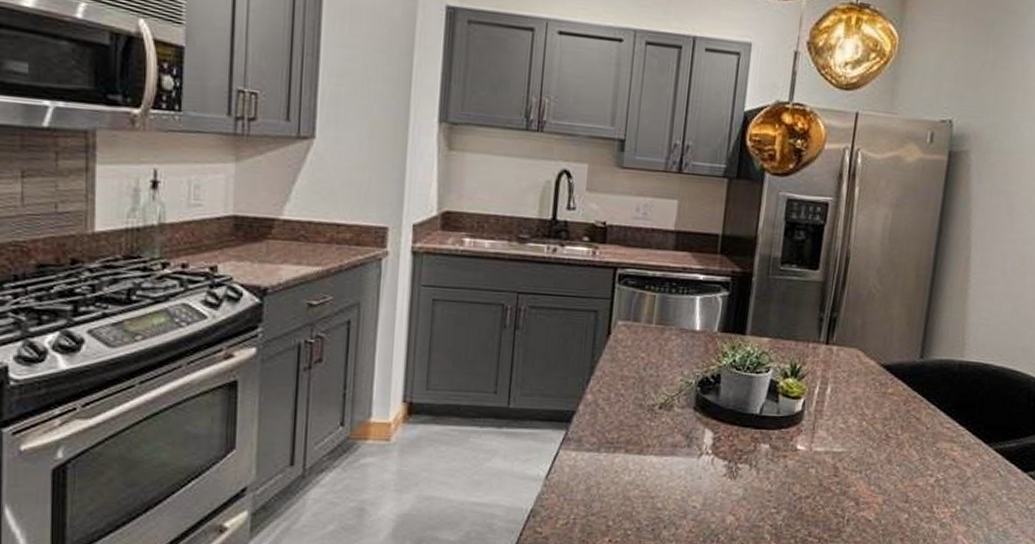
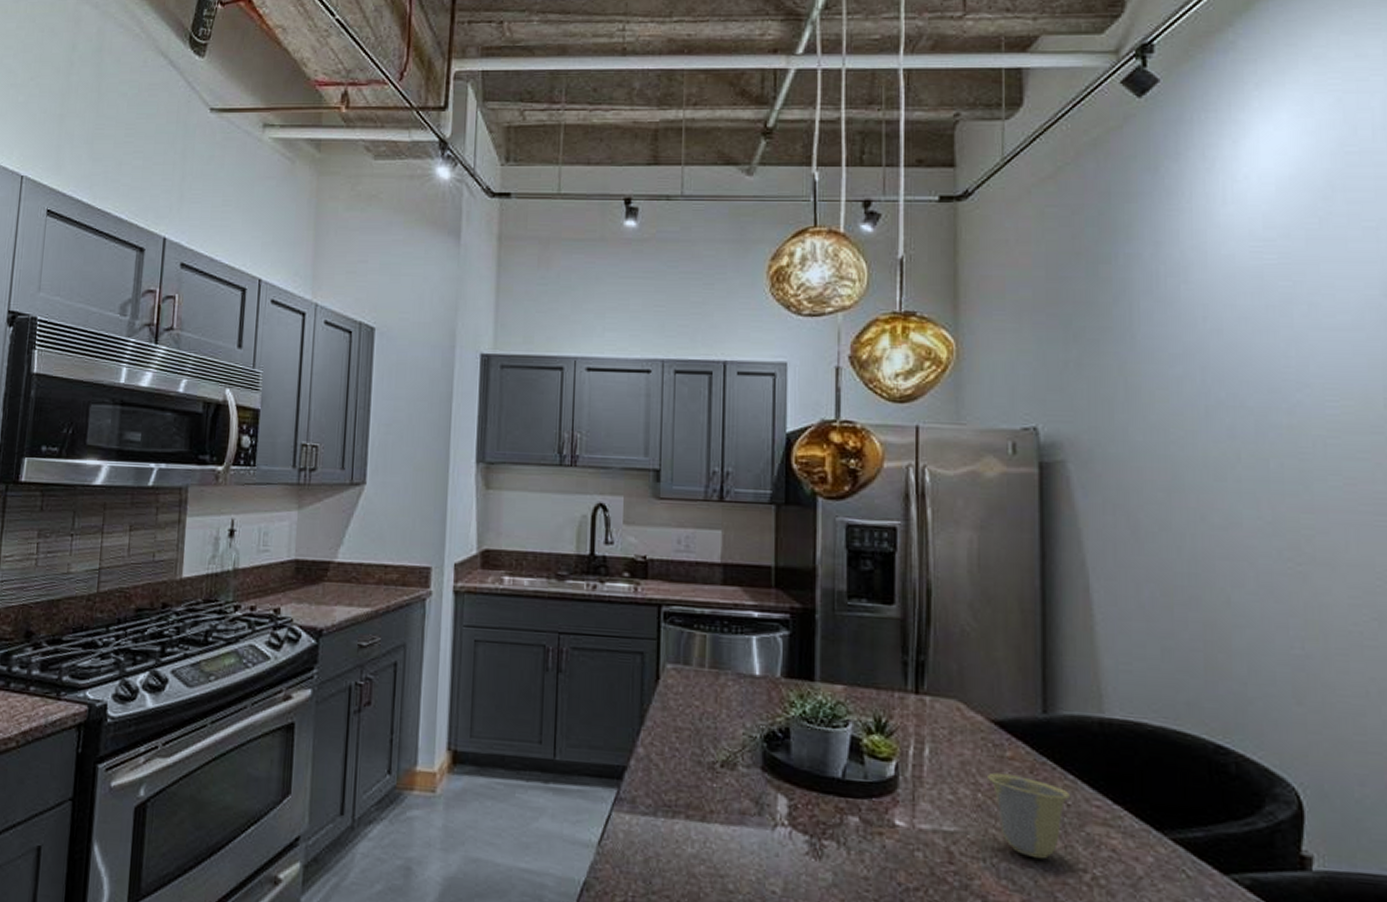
cup: none [872,405,931,469] -> present [988,772,1071,859]

